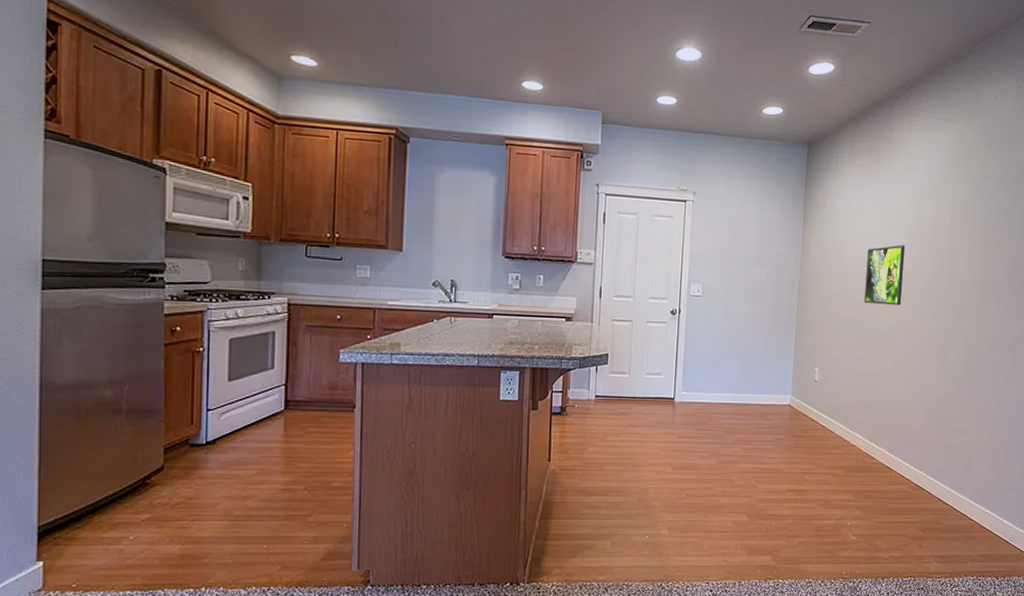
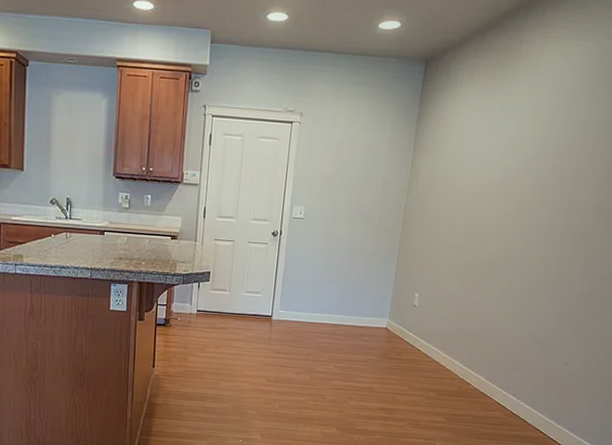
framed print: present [864,245,906,306] -> none [473,169,525,233]

